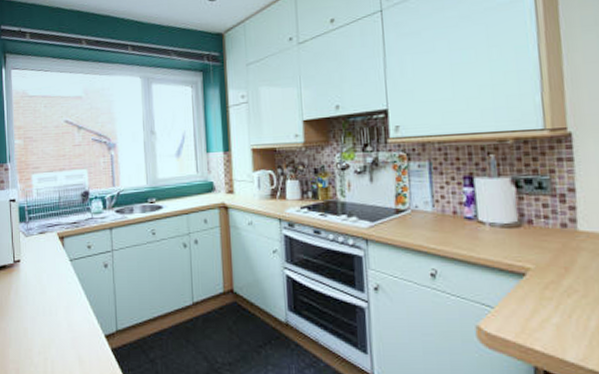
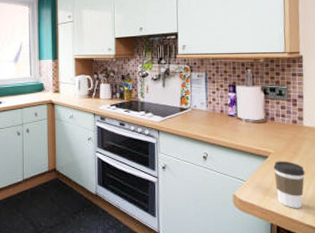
coffee cup: none [534,280,584,346] -> present [273,161,305,208]

